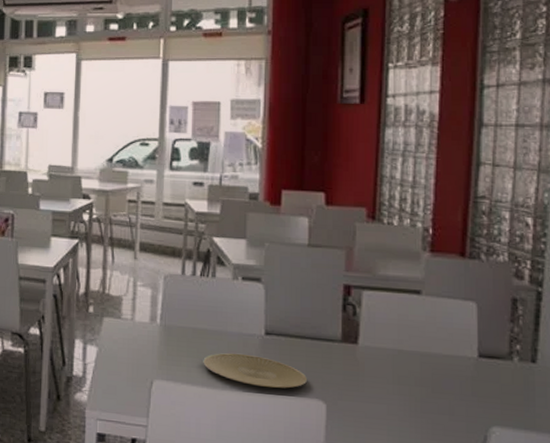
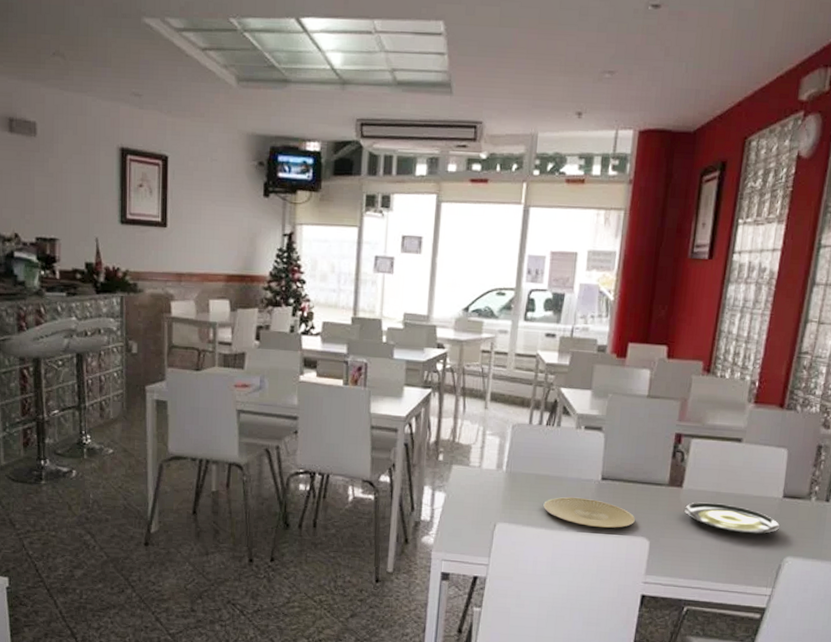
plate: none [362,361,480,400] -> present [683,502,781,535]

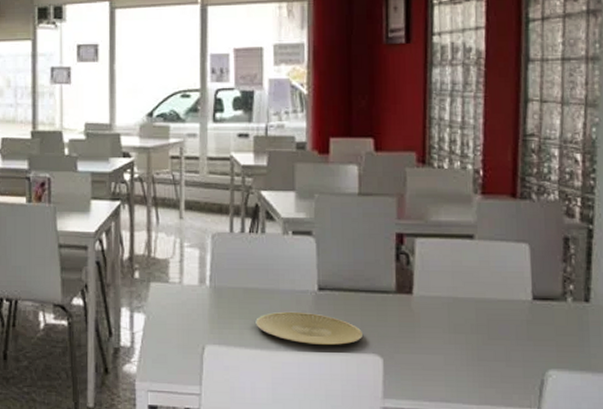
plate: present [683,502,781,535] -> none [417,310,535,345]

